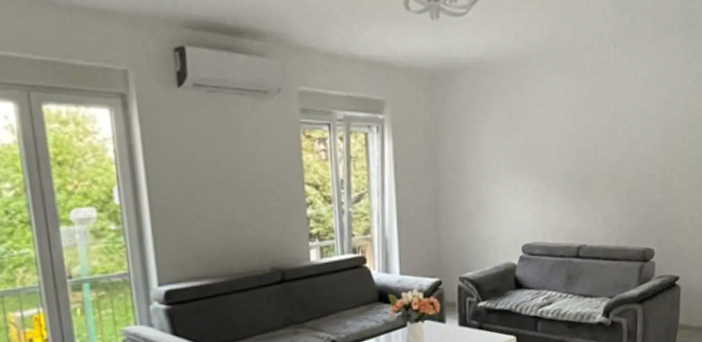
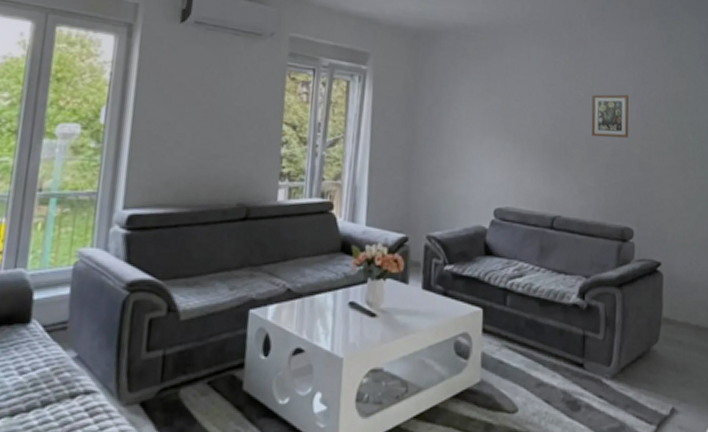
picture frame: none [614,118,652,164] -> present [591,94,629,138]

